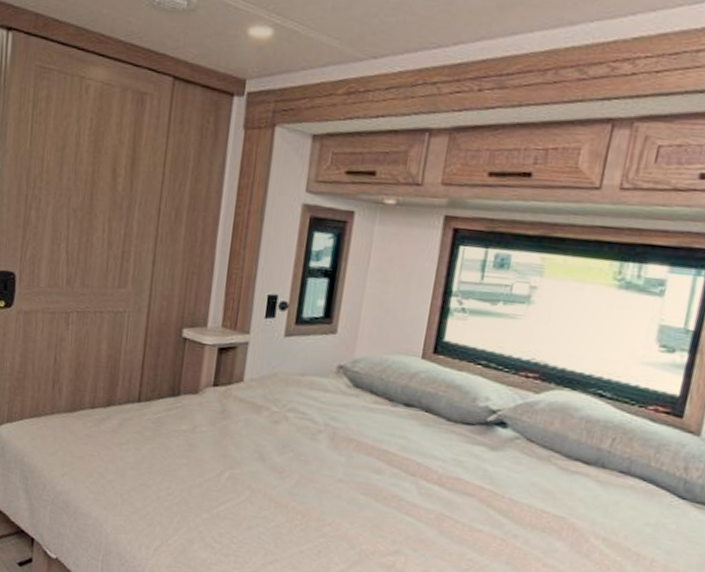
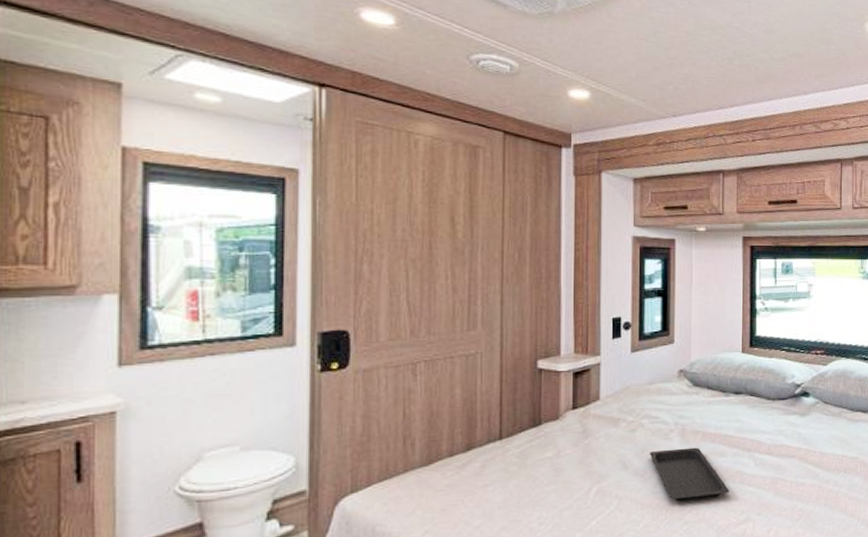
serving tray: none [290,449,381,517] -> present [649,447,729,501]

